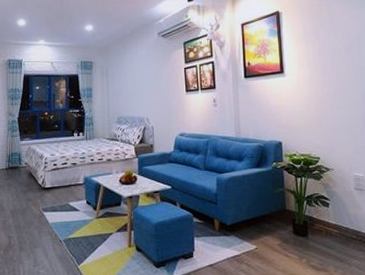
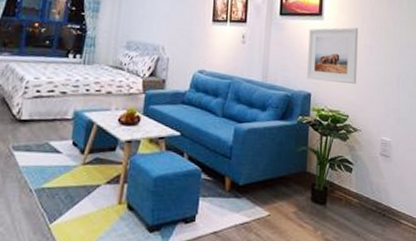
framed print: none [273,79,324,130] -> present [307,27,359,84]

